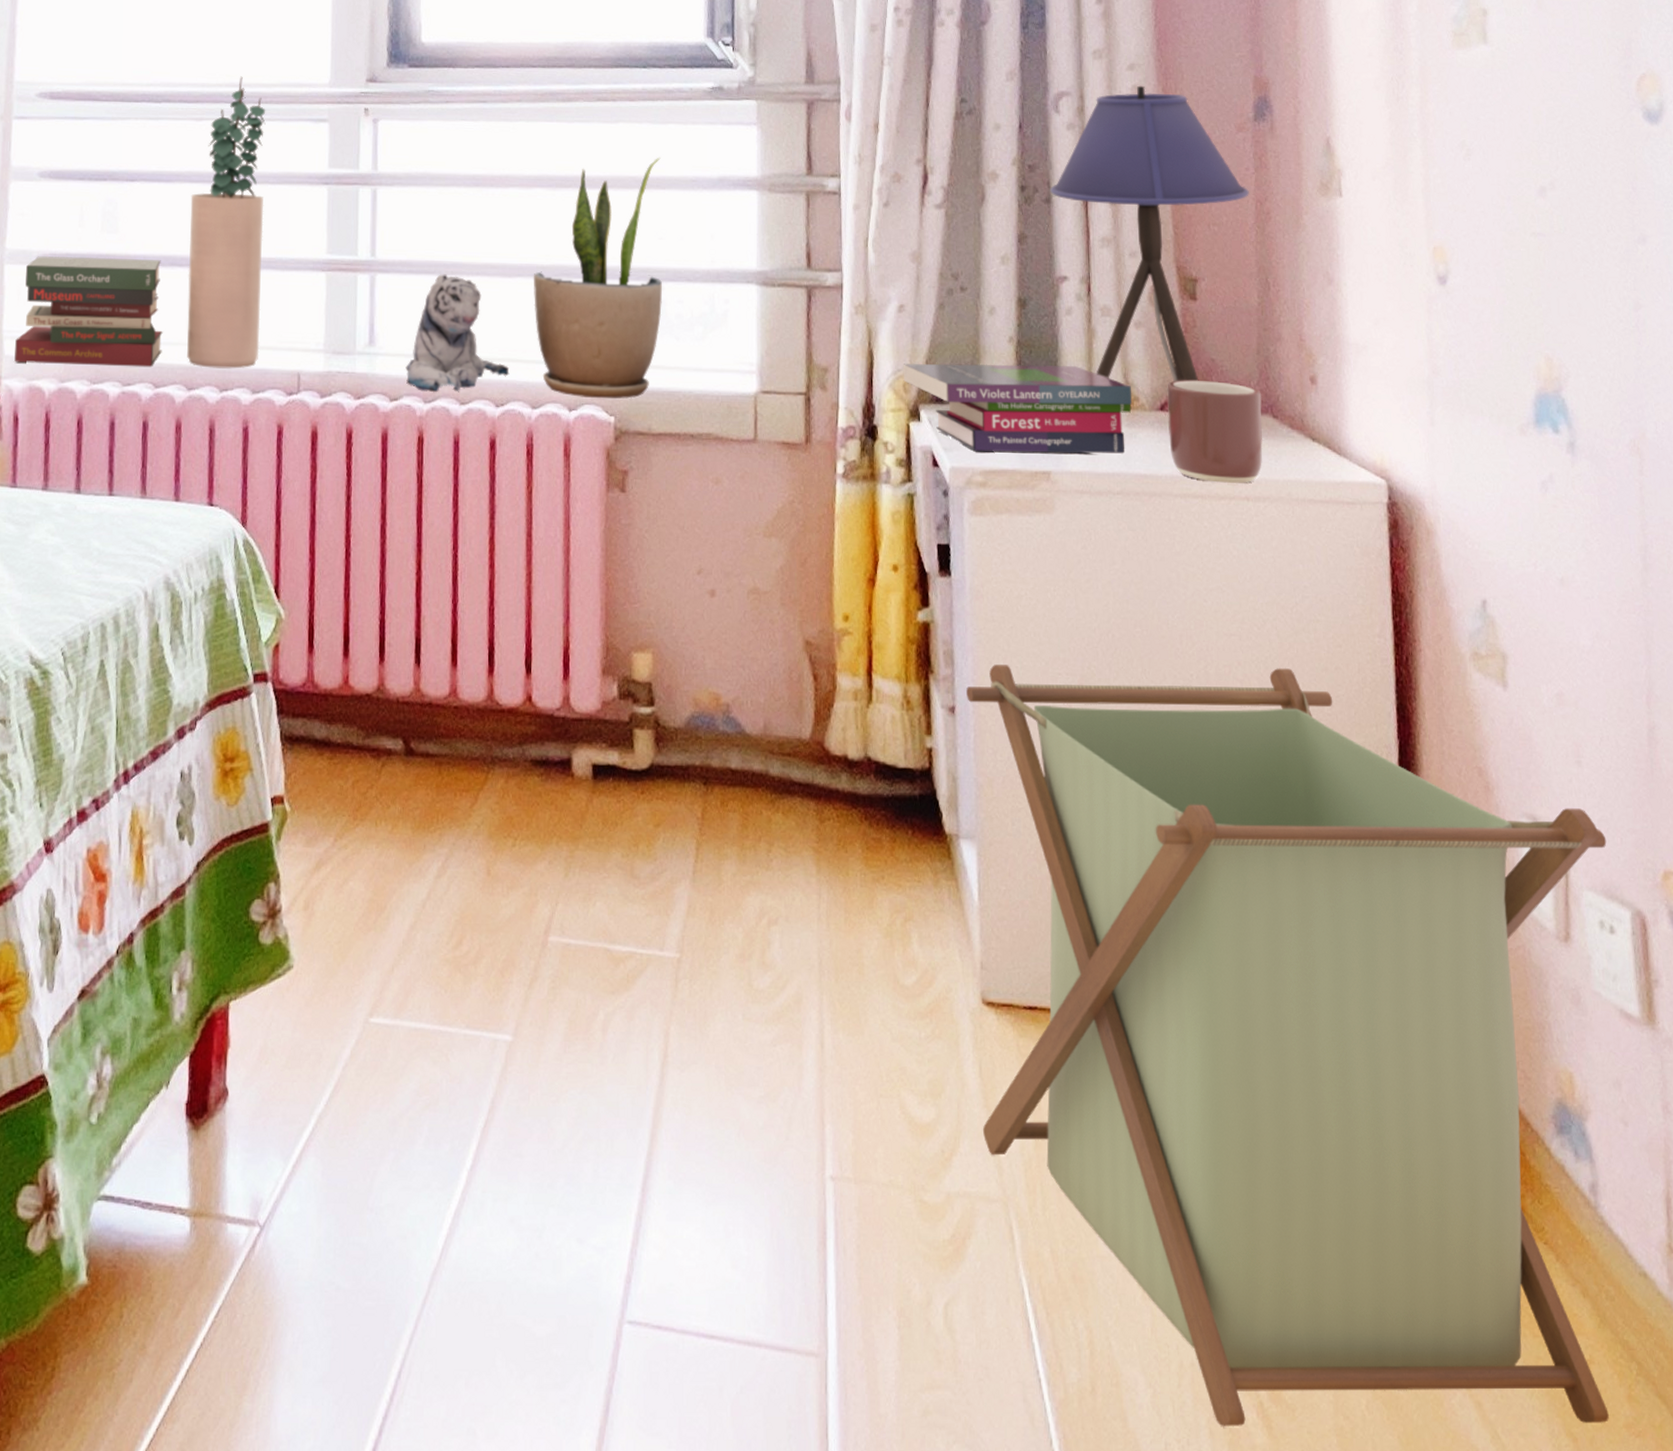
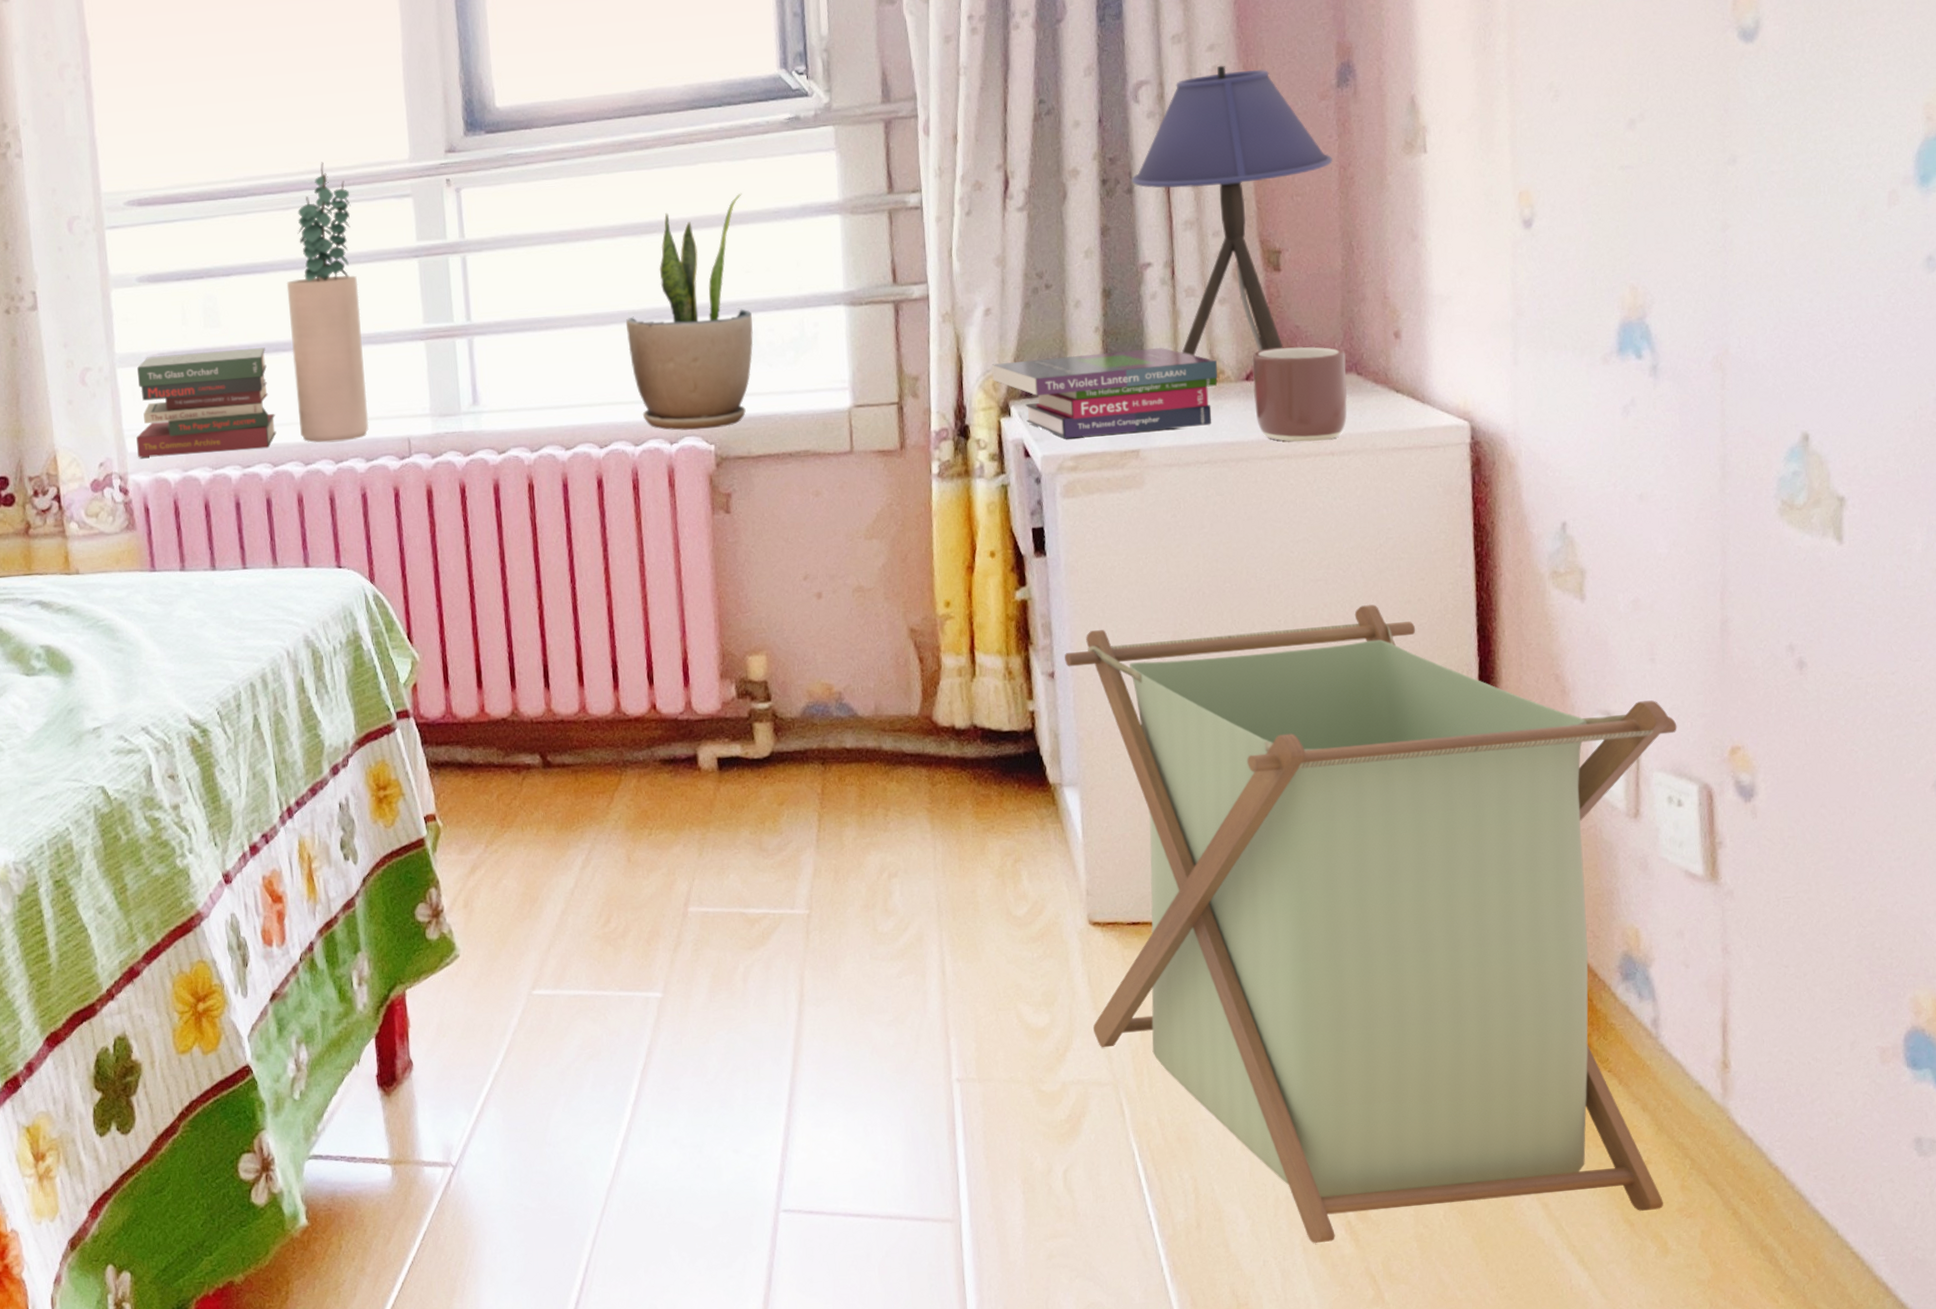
plush toy: present [405,274,510,393] -> none [510,330,611,442]

